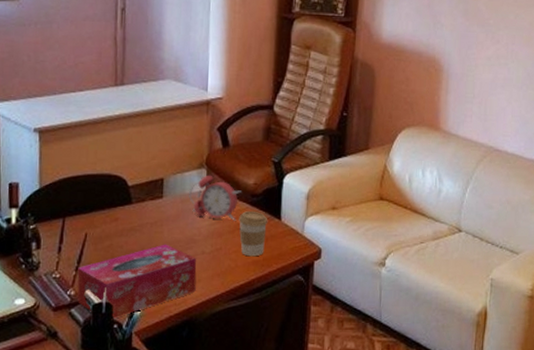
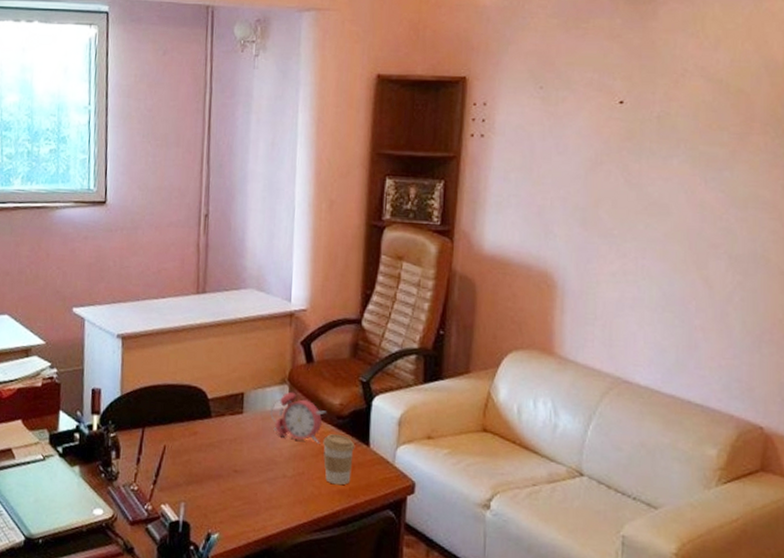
tissue box: present [77,244,197,320] -> none [154,463,277,541]

